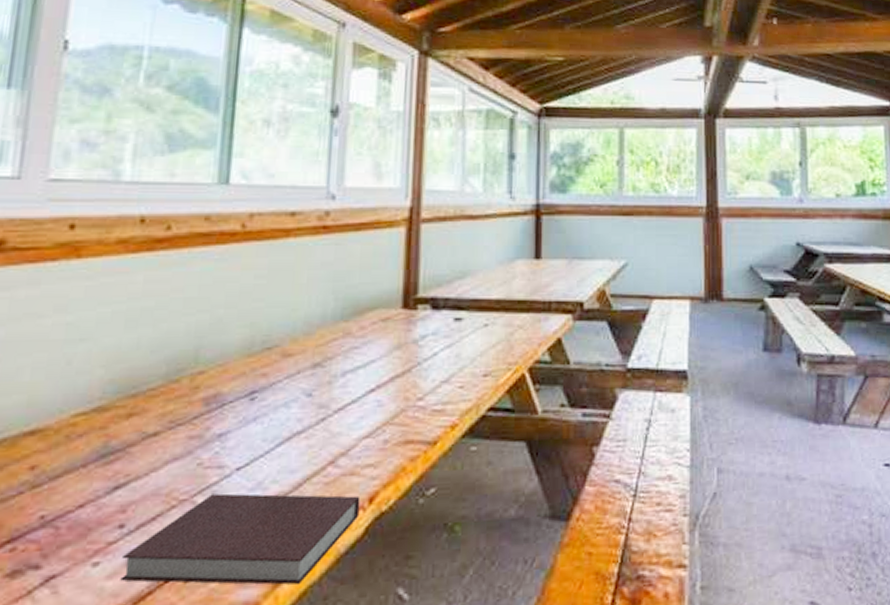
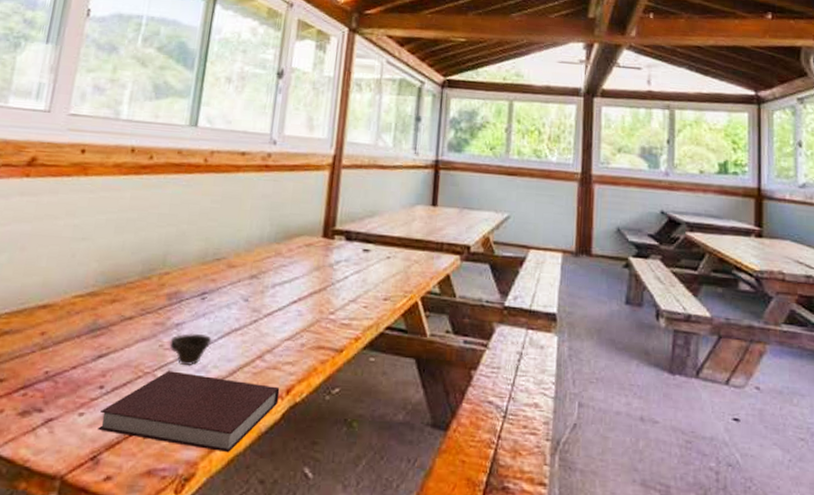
cup: none [211,443,268,485] -> present [169,333,212,367]

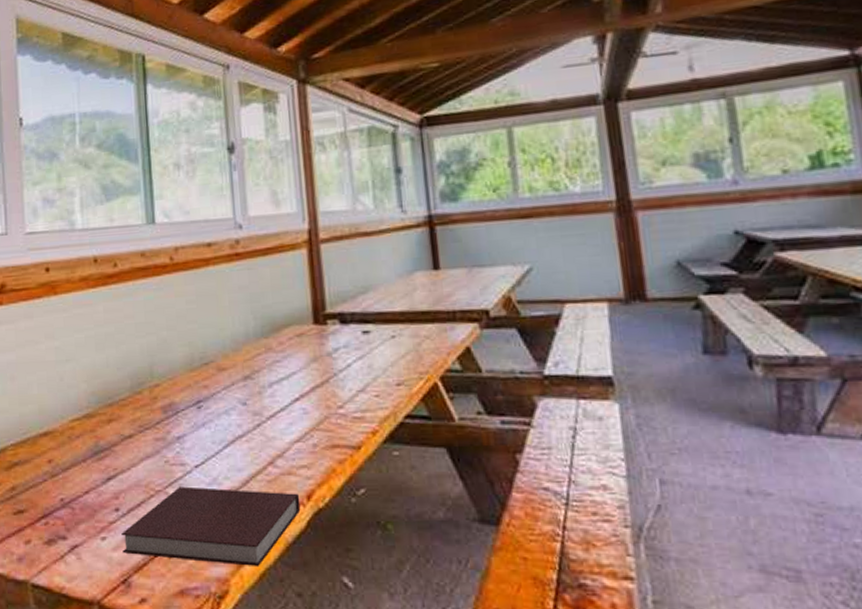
cup: present [169,333,212,367] -> none [174,445,217,480]

